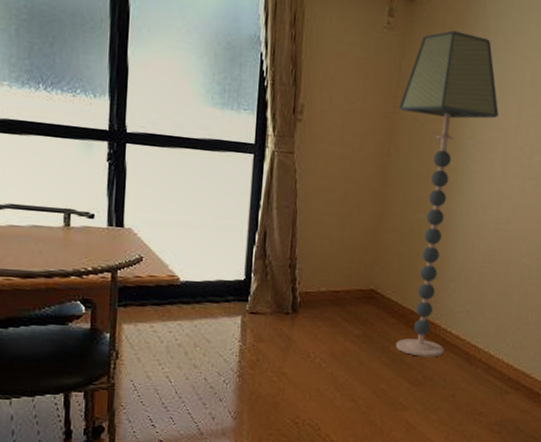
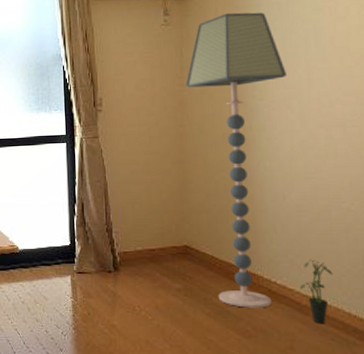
potted plant: none [471,310,501,374] -> present [300,259,333,325]

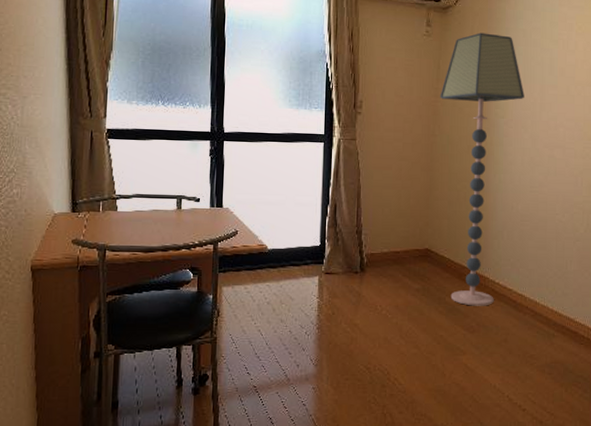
potted plant: present [300,259,333,325] -> none [517,263,543,320]

